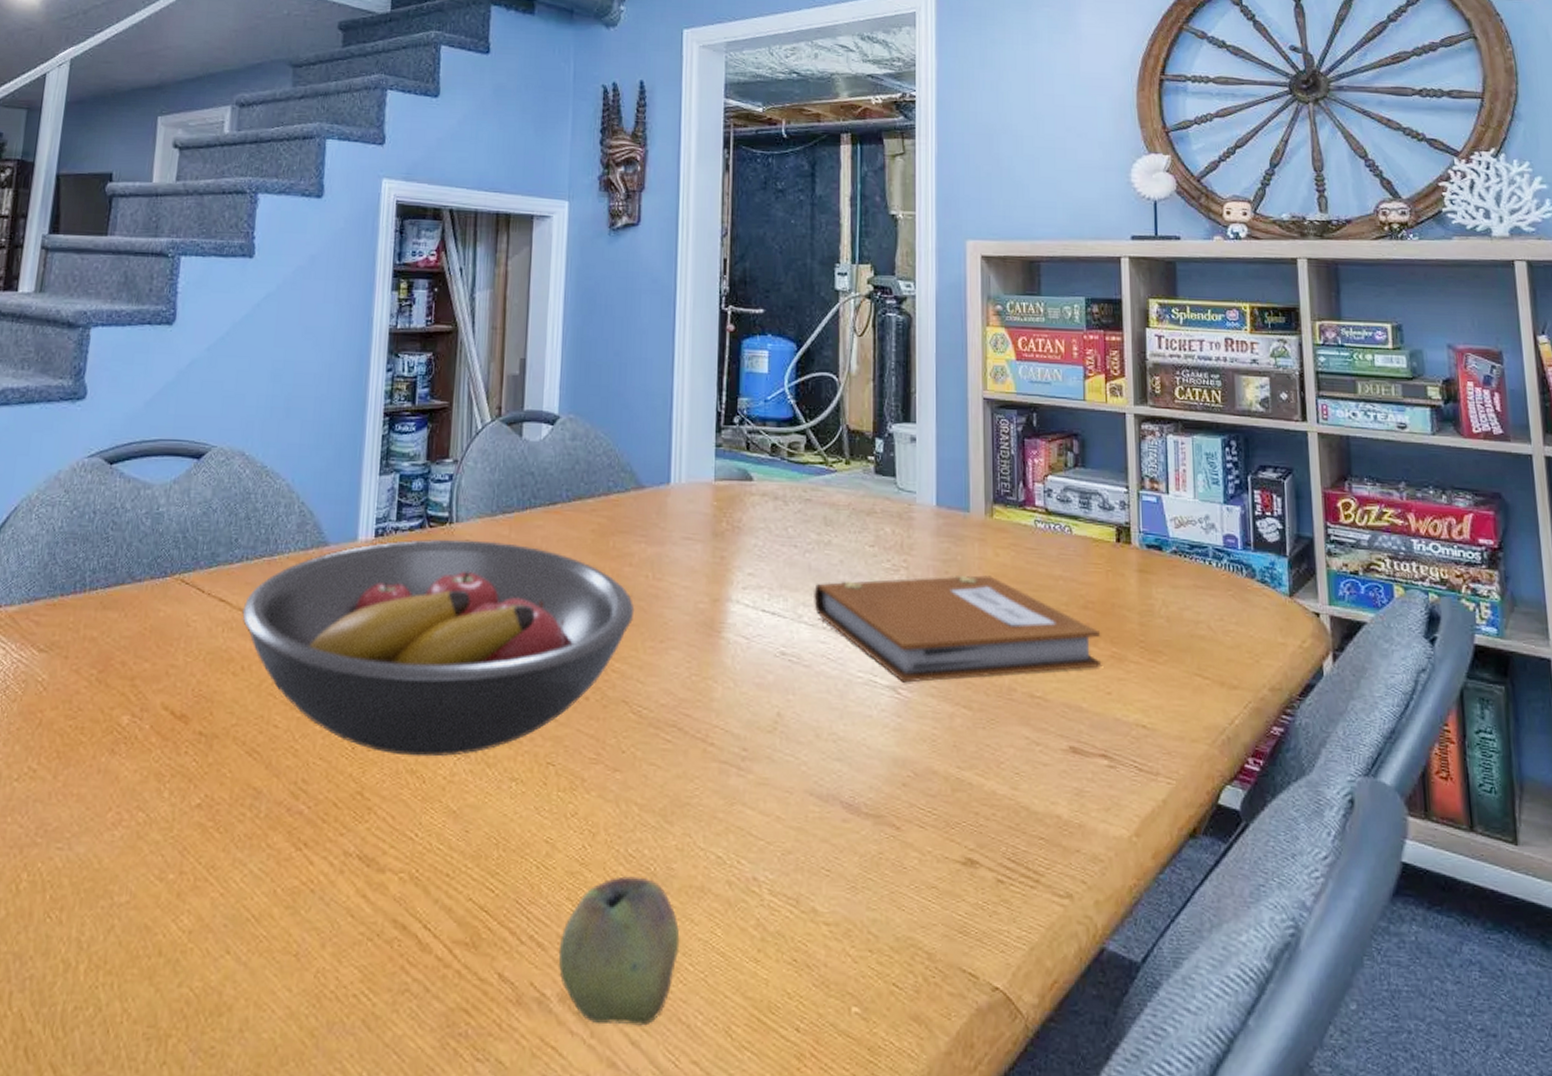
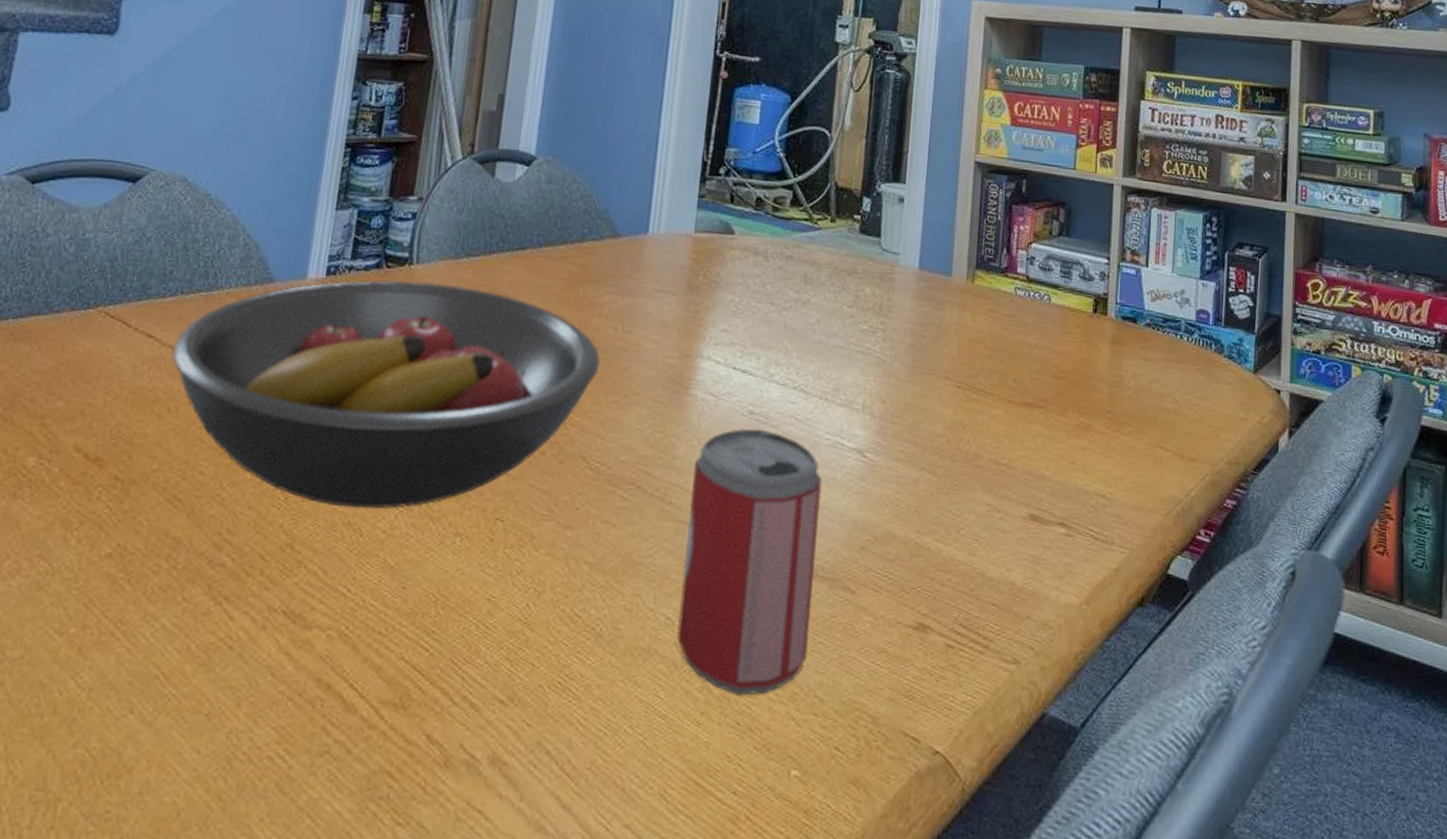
apple: present [558,876,680,1026] -> none [491,636,622,789]
beer can: none [729,669,859,933] -> present [677,428,822,696]
notebook: present [812,575,1102,683] -> none [786,340,1070,446]

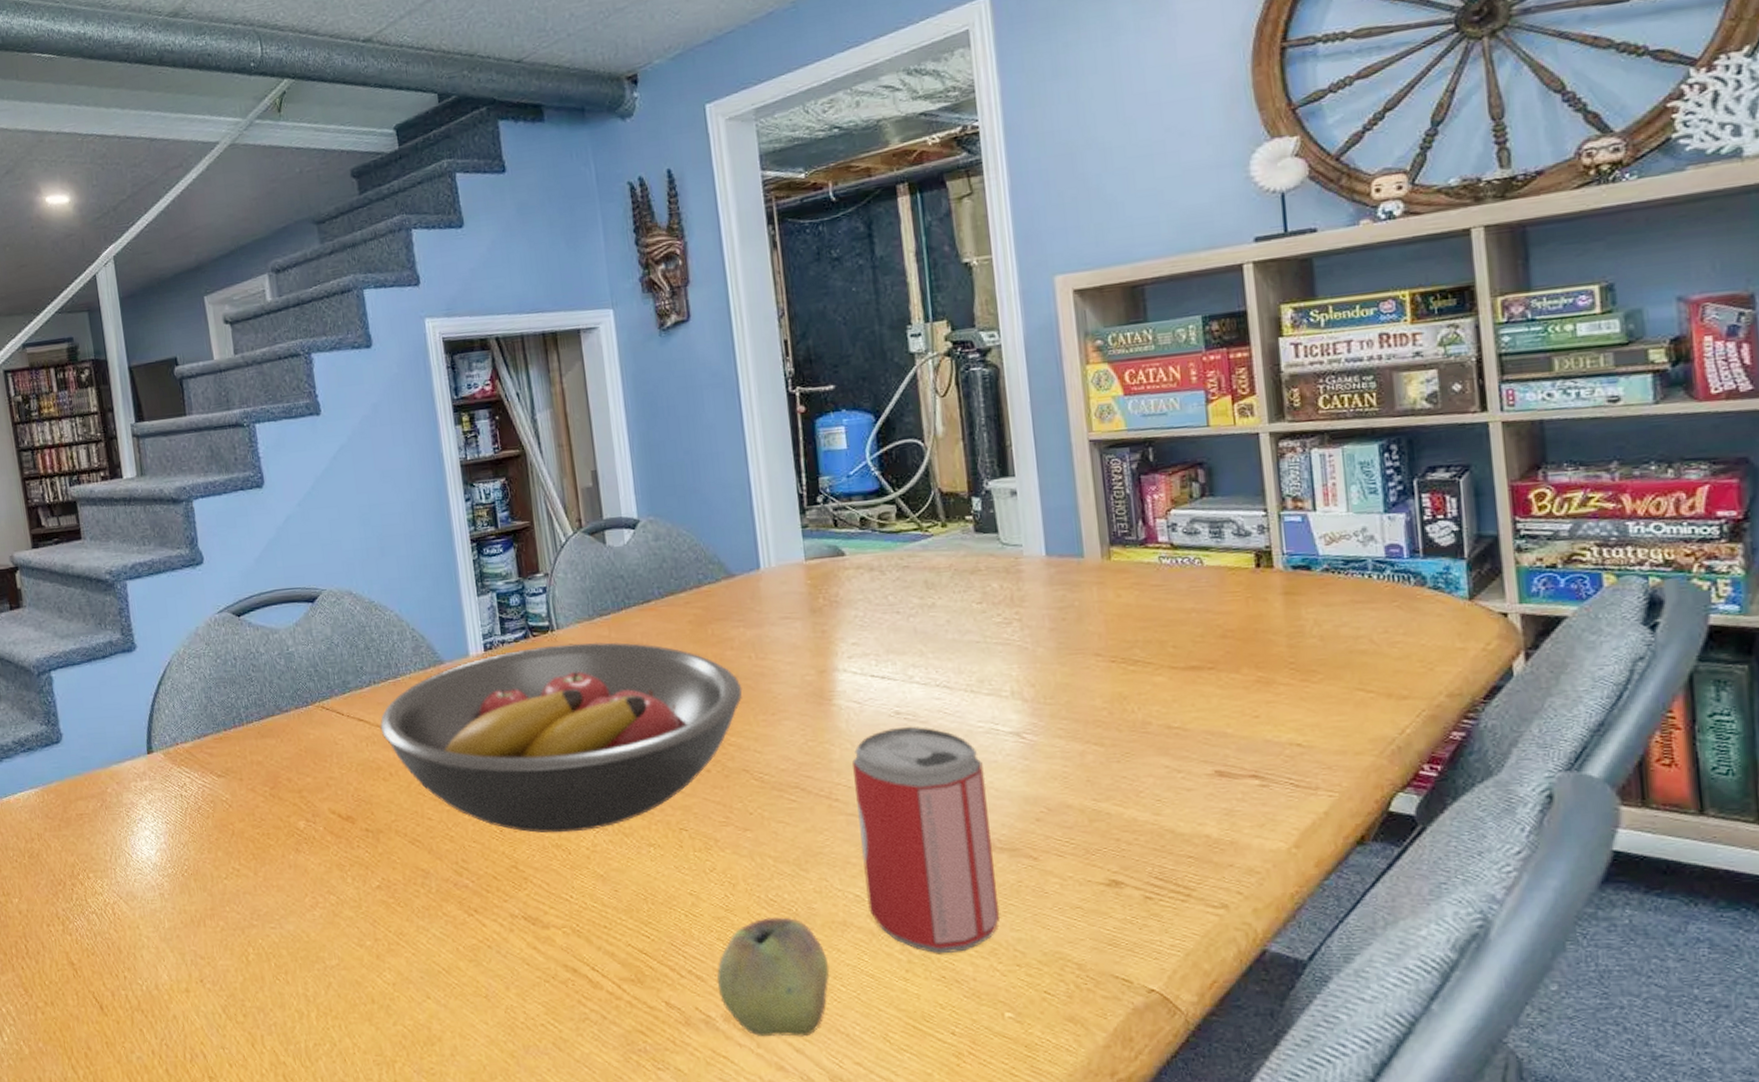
apple: none [491,636,622,789] -> present [717,917,830,1037]

